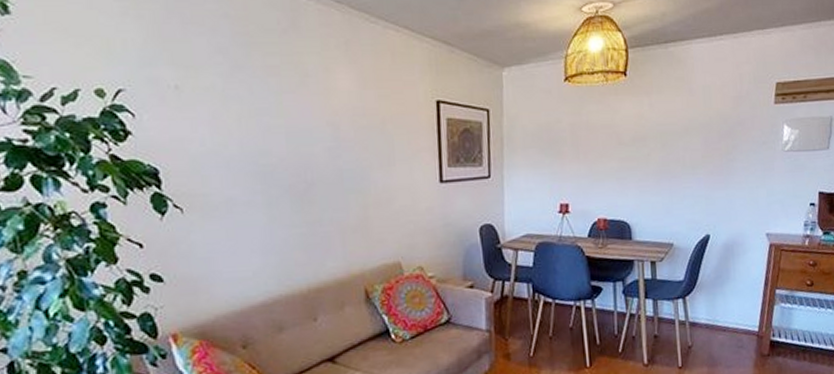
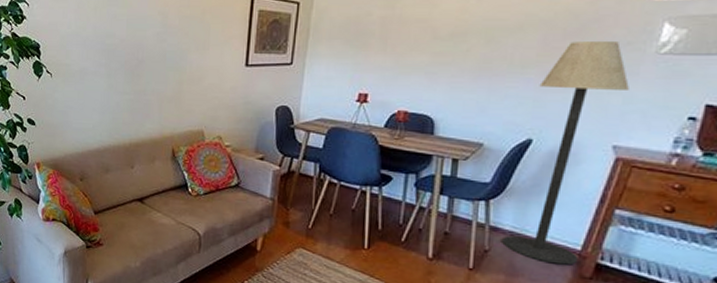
floor lamp: none [701,141,769,348] -> present [502,40,629,265]

